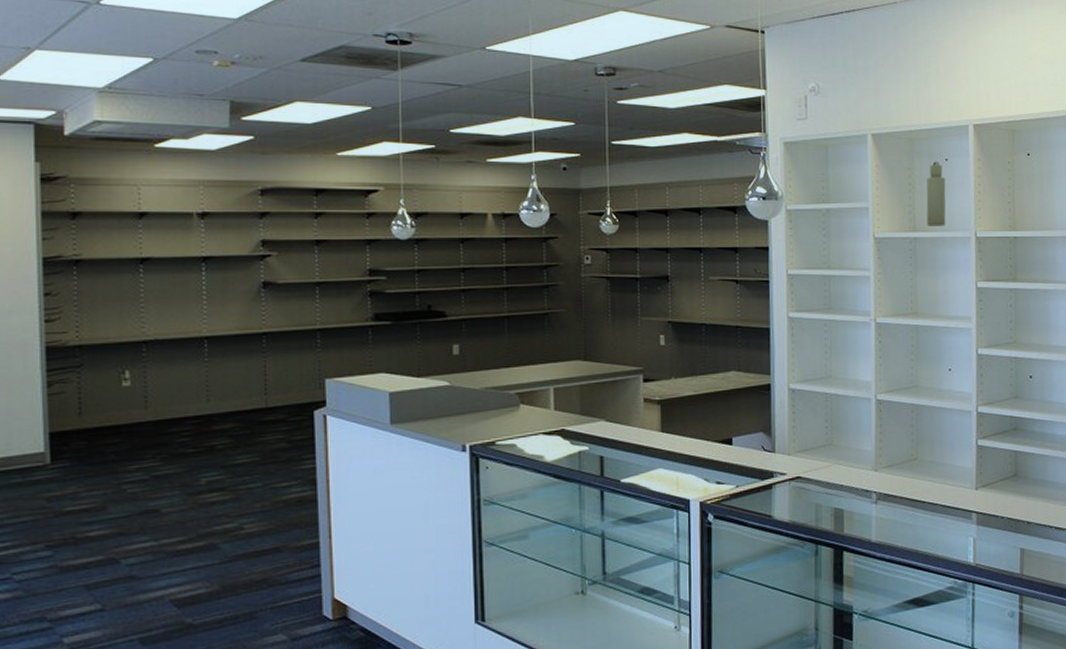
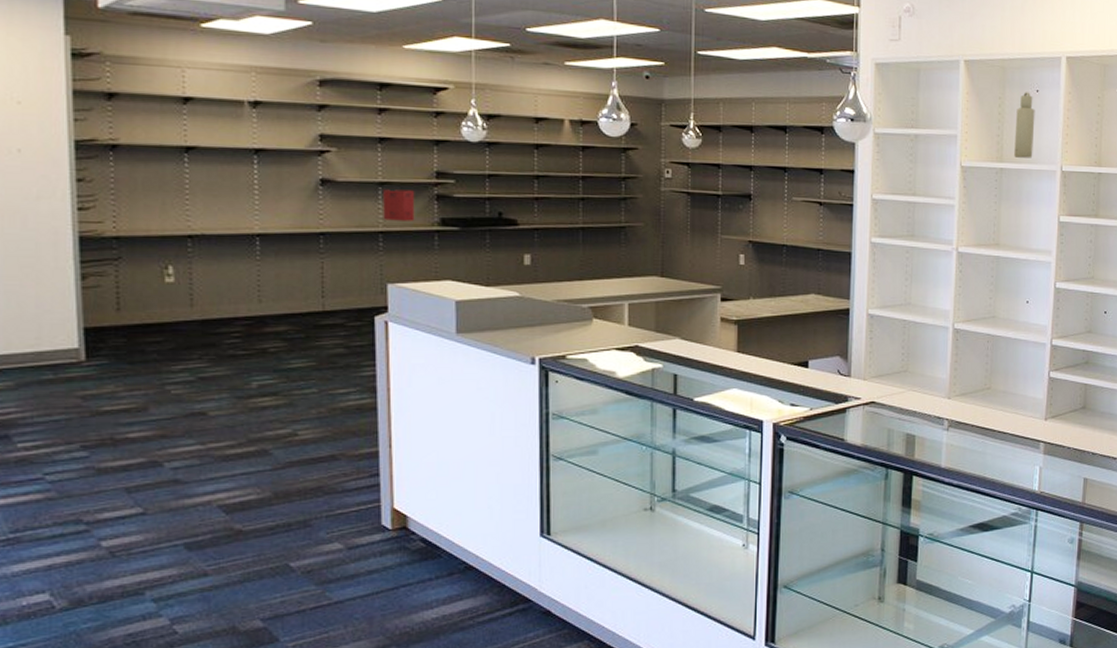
product box: none [320,288,350,318] -> present [383,189,415,221]

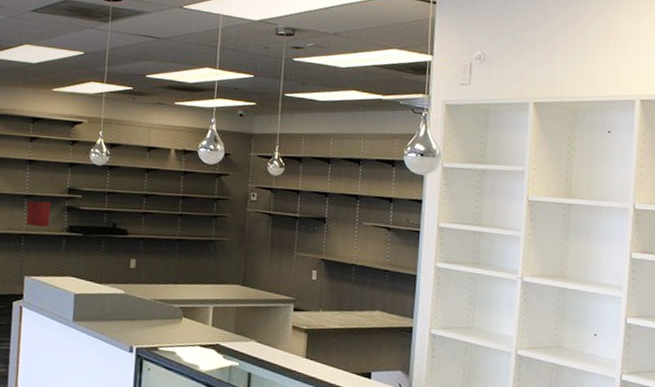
bottle: present [1014,92,1035,158] -> none [583,132,606,195]

